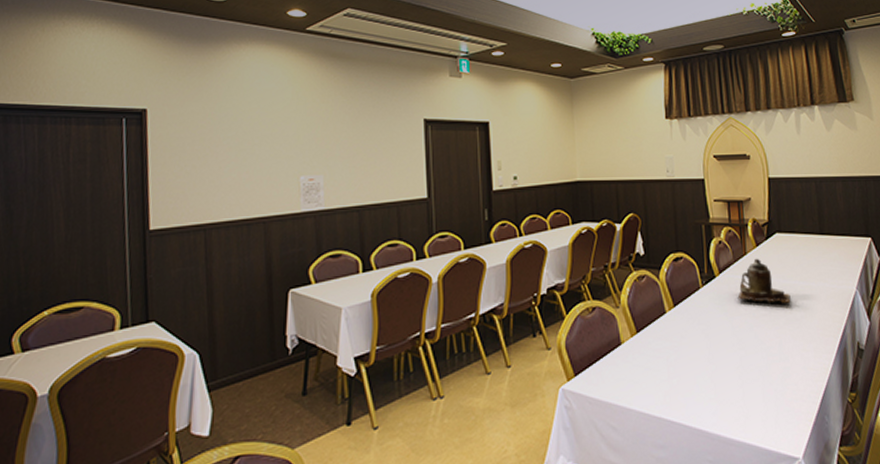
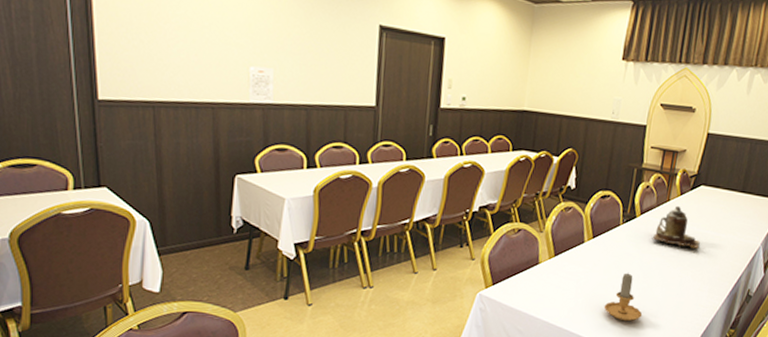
candle: none [702,341,748,400] -> present [603,273,643,322]

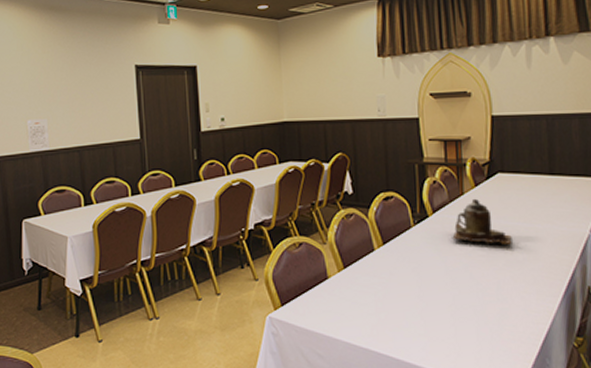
candle: present [603,273,643,322] -> none [411,280,461,337]

